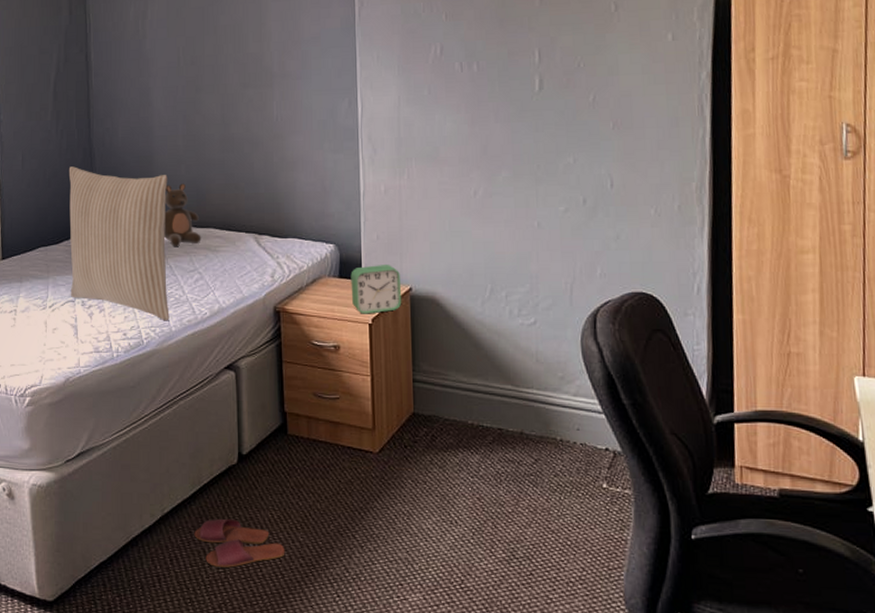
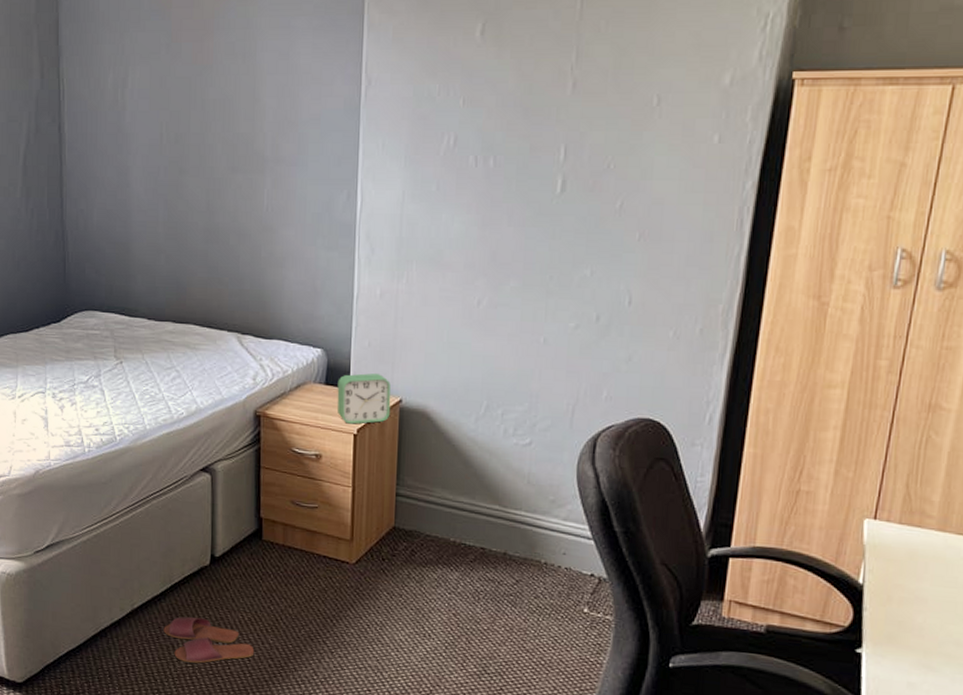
pillow: present [68,166,170,321] -> none [39,249,146,419]
stuffed bear: present [164,183,201,246] -> none [141,274,180,341]

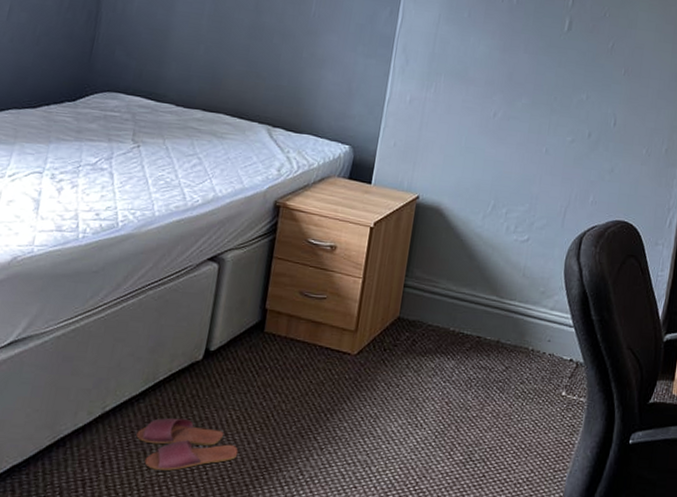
alarm clock: present [337,373,391,424] -> none [357,170,410,218]

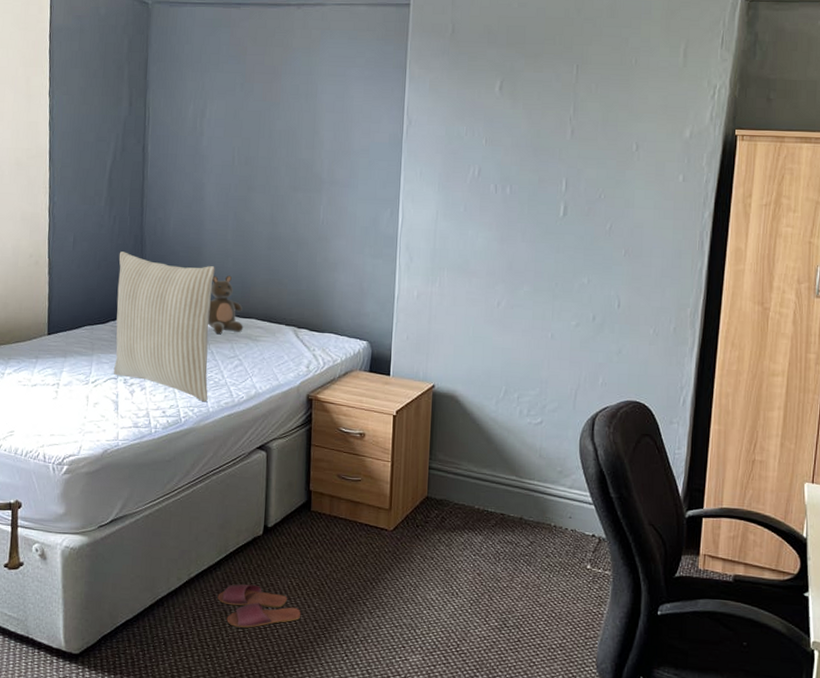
pillow: none [38,27,183,205] -> present [113,251,215,402]
stuffed bear: none [166,63,210,128] -> present [208,275,244,334]

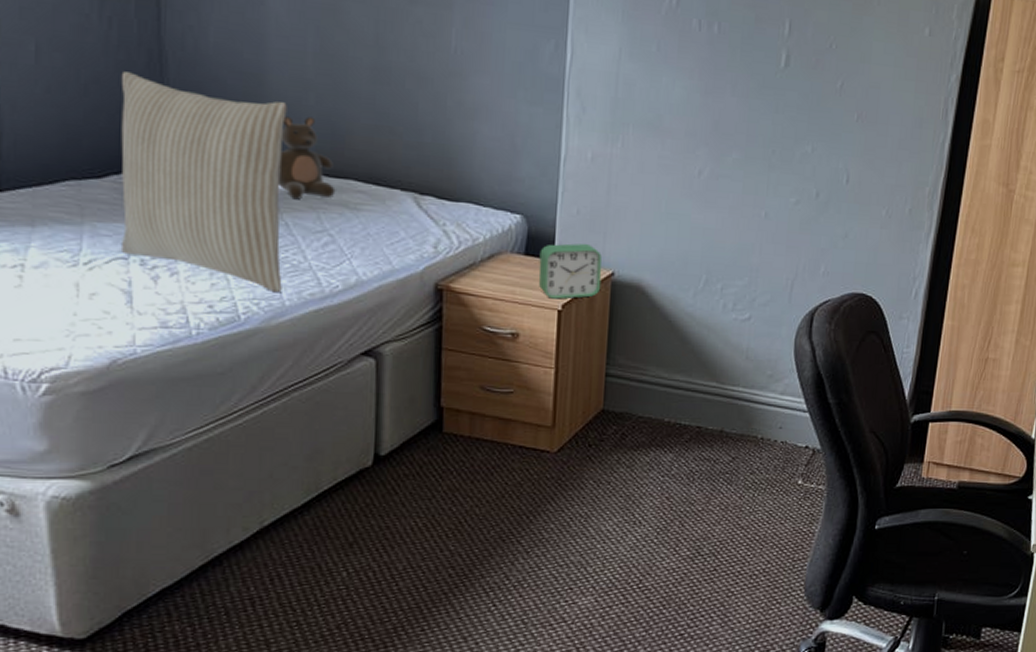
slippers: present [217,583,301,628] -> none [306,529,431,584]
alarm clock: none [379,362,425,407] -> present [538,243,602,299]

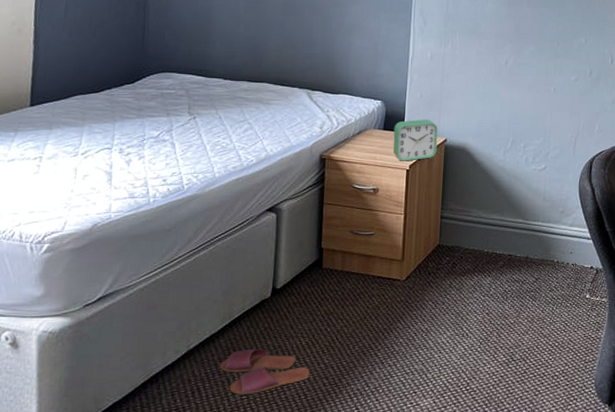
pillow: present [120,71,287,293] -> none [107,18,225,168]
stuffed bear: present [279,116,336,198] -> none [216,41,255,98]
slippers: none [306,529,431,584] -> present [219,348,310,395]

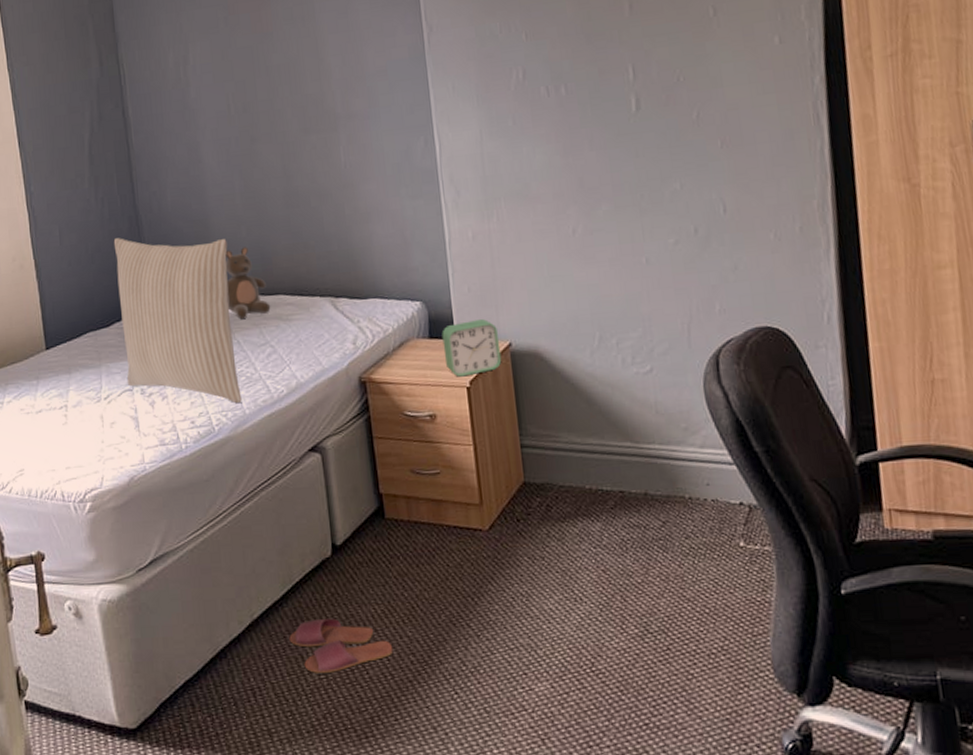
pillow: none [107,18,225,168] -> present [113,238,242,404]
stuffed bear: none [216,41,255,98] -> present [225,247,271,319]

